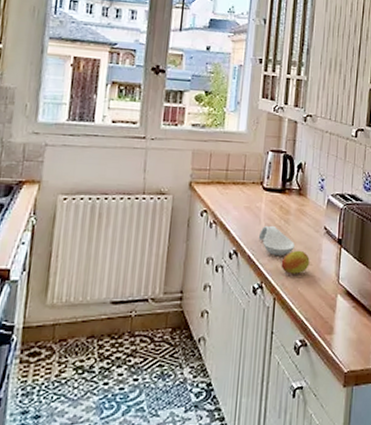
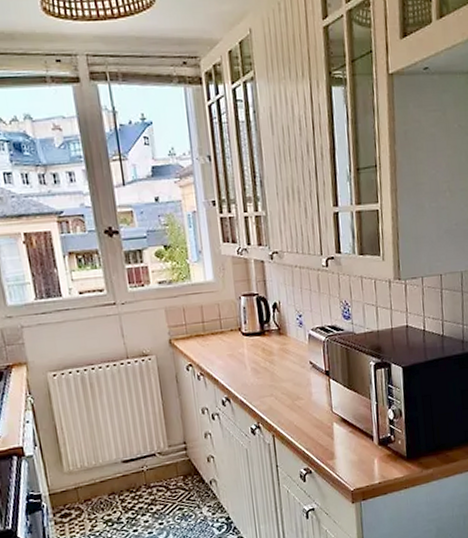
spoon rest: present [258,225,295,257] -> none [246,368,284,397]
fruit: present [281,250,310,274] -> none [273,387,301,411]

